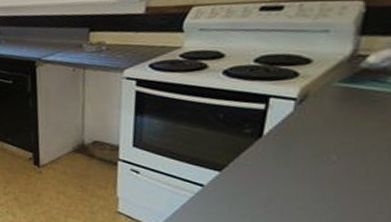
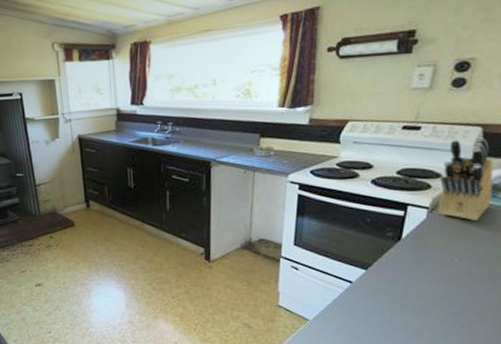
knife block: none [309,11,380,112] -> present [438,136,493,221]

